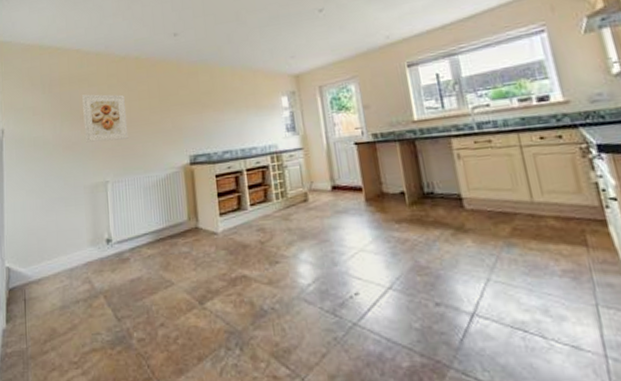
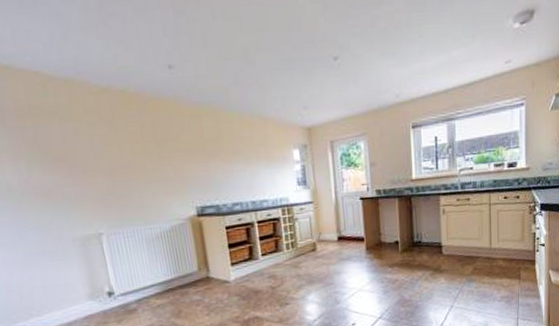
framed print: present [82,94,128,143] -> none [52,132,122,190]

